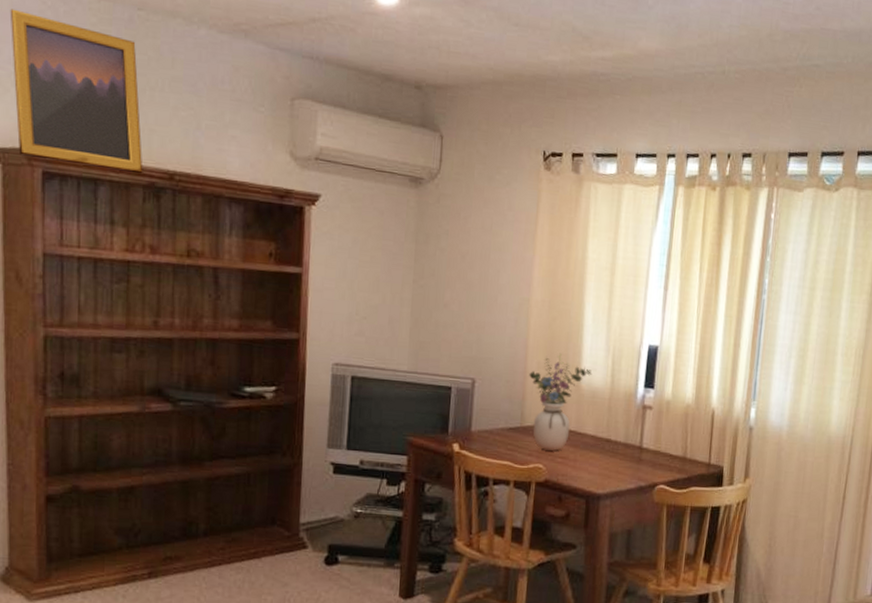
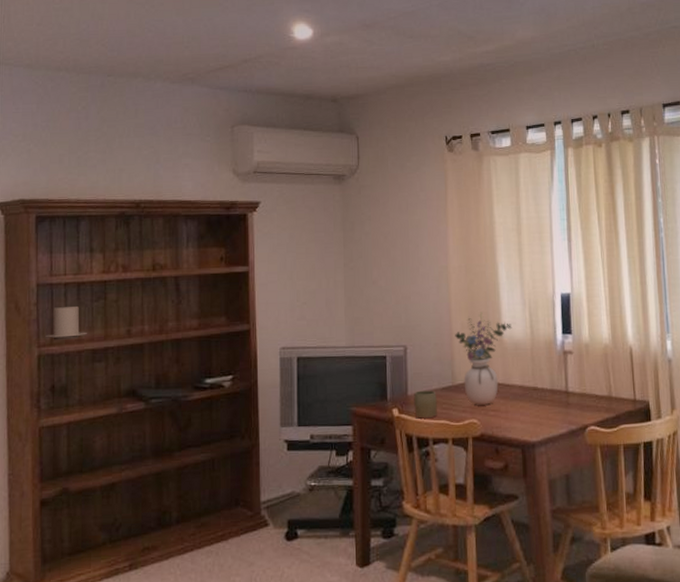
picture frame: present [9,8,143,174] -> none [10,91,115,207]
candle: none [52,283,105,324] -> present [44,305,87,340]
mug: none [476,428,503,458] -> present [414,390,438,419]

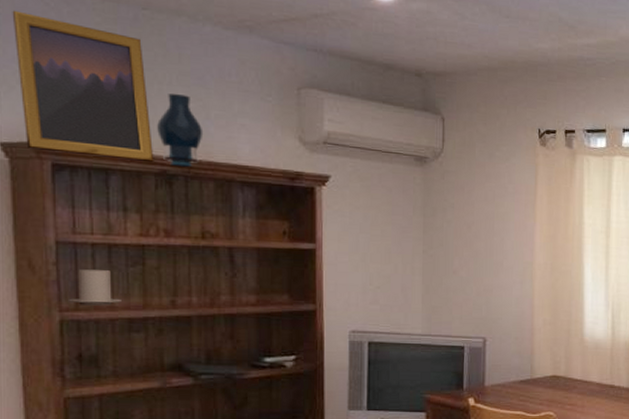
picture frame: none [10,91,115,207] -> present [12,10,154,163]
vase: none [117,144,155,208] -> present [156,94,204,168]
mug: present [414,390,438,419] -> none [491,382,515,409]
bouquet: present [455,312,513,405] -> none [536,310,595,399]

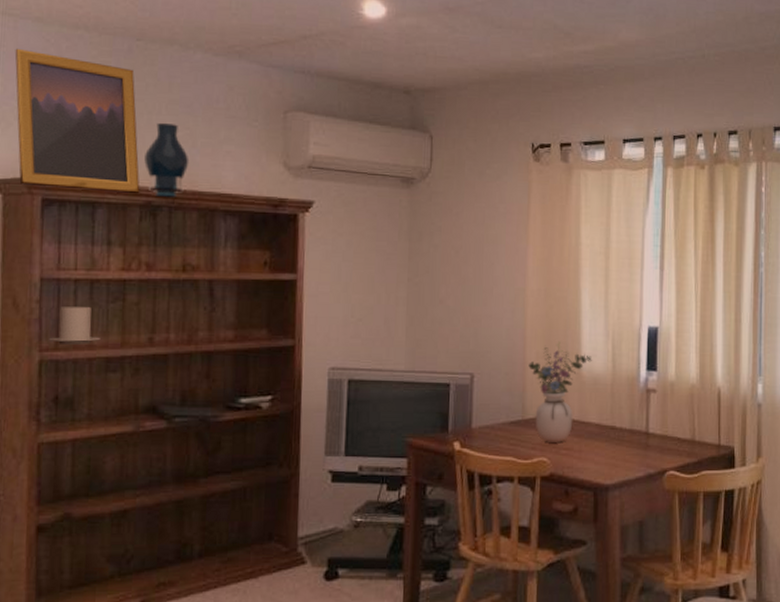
bouquet: none [536,310,595,399] -> present [528,341,593,442]

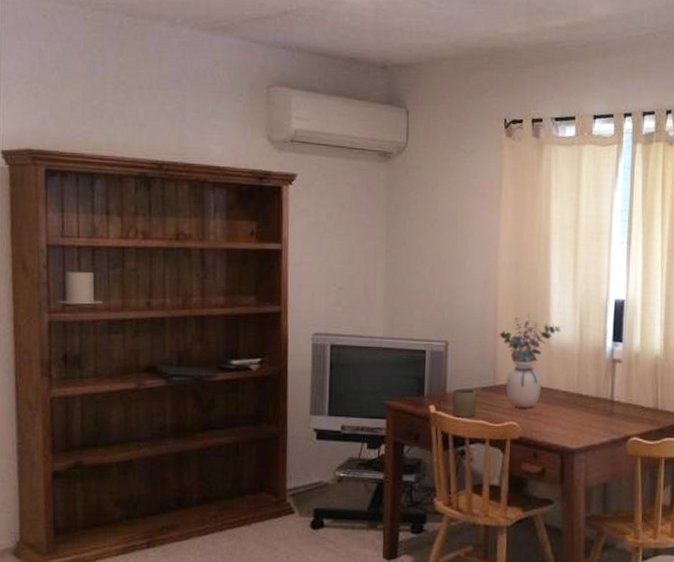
picture frame: present [14,48,140,194] -> none [14,24,135,166]
vase: present [143,123,190,198] -> none [137,97,180,170]
mug: none [478,423,505,454] -> present [452,388,477,417]

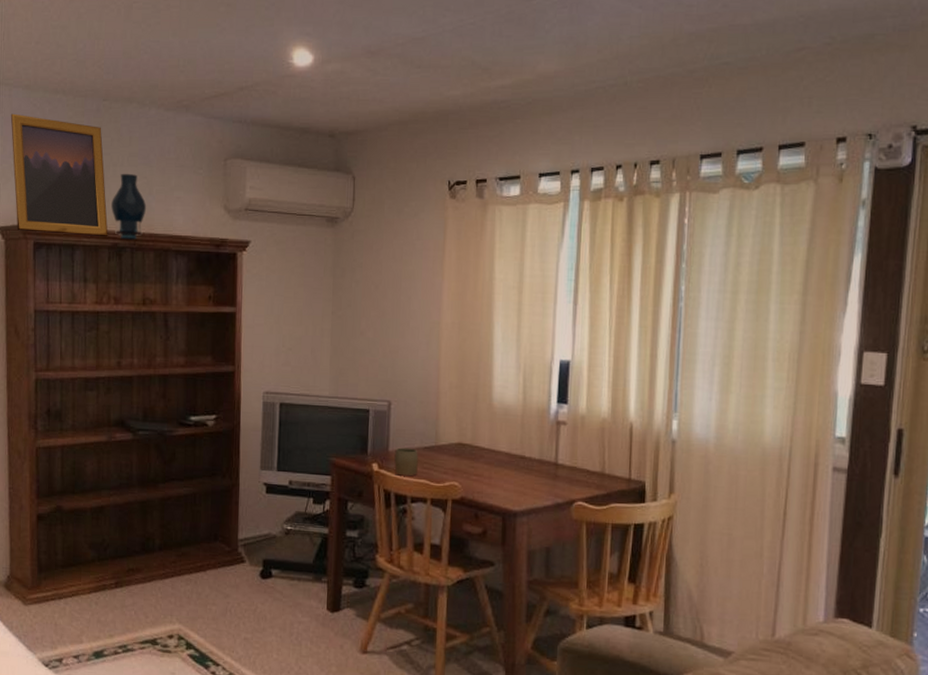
picture frame: none [14,24,135,166] -> present [10,113,108,237]
candle: present [56,271,103,308] -> none [41,333,80,367]
vase: none [137,97,180,170] -> present [110,174,147,240]
bouquet: present [500,312,561,408] -> none [442,372,504,469]

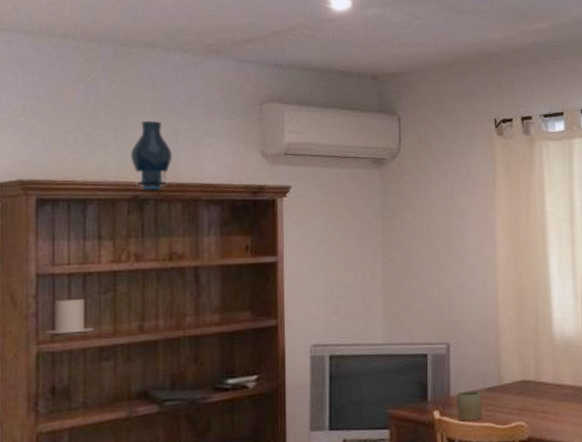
picture frame: present [10,113,108,237] -> none [9,60,128,190]
candle: none [41,333,80,367] -> present [44,298,93,337]

